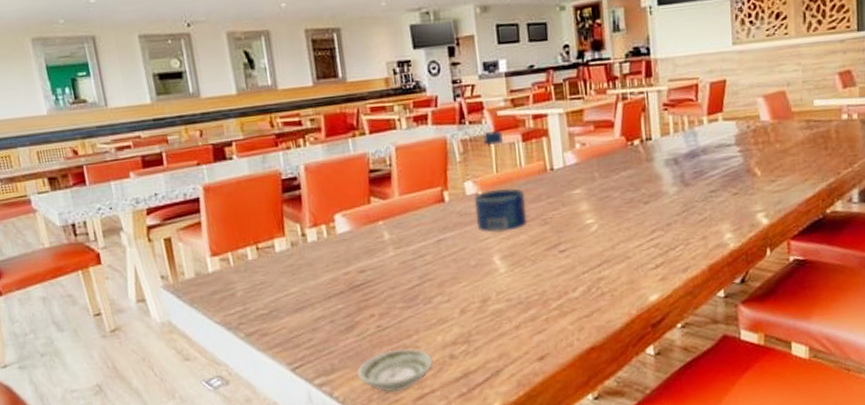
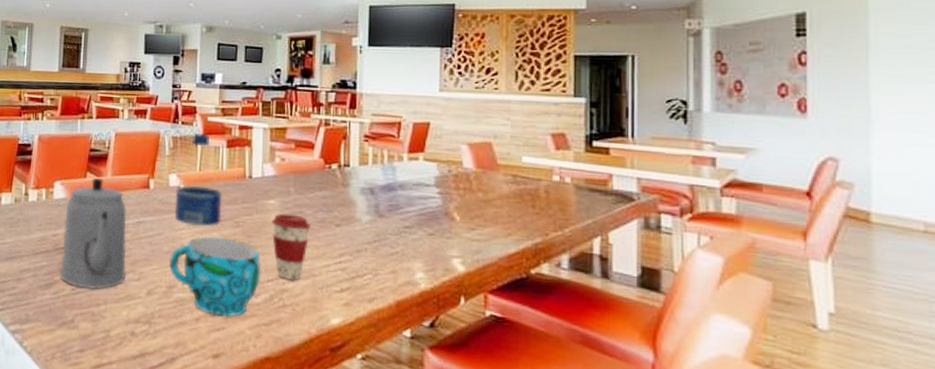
teapot: none [353,200,435,323] -> present [60,177,127,290]
saucer: present [357,347,433,393] -> none [47,313,115,356]
cup: none [478,237,577,320] -> present [168,237,261,317]
coffee cup: none [579,200,620,268] -> present [271,213,311,281]

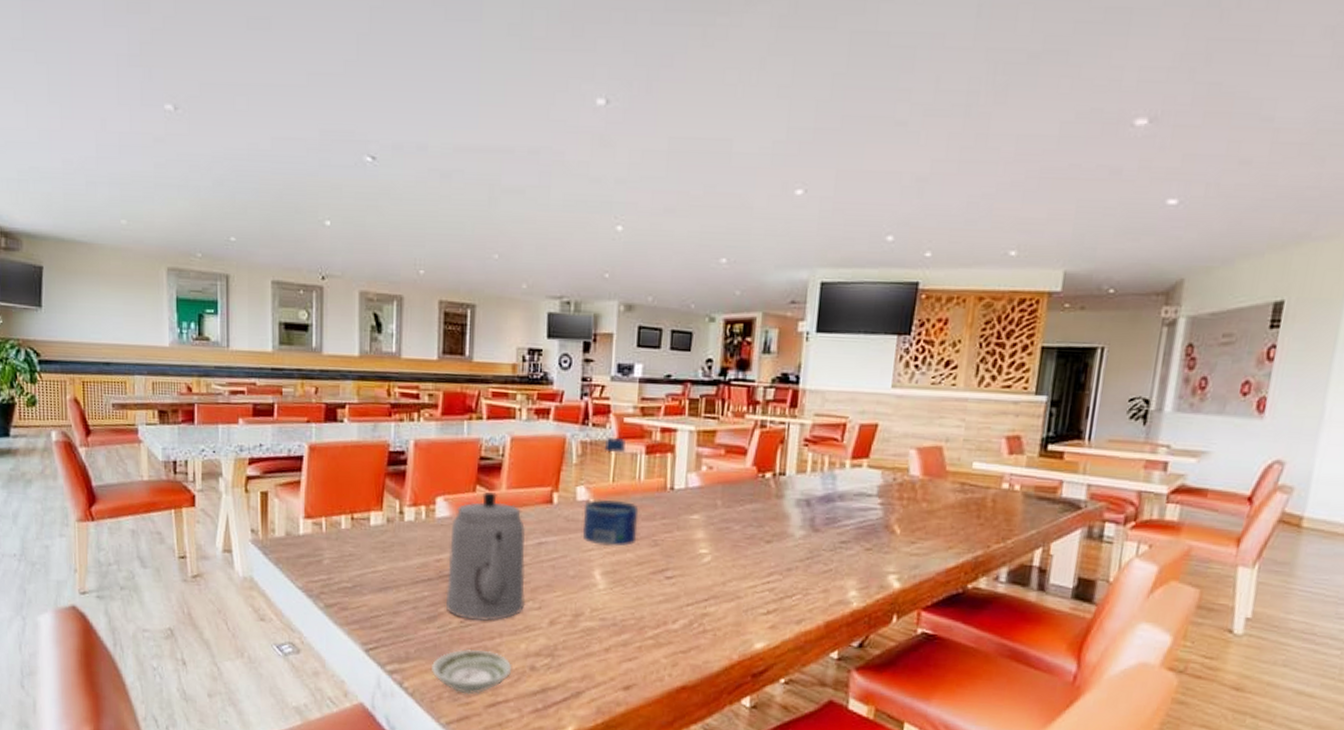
saucer: none [47,313,115,356] -> present [432,648,513,695]
cup: present [168,237,261,317] -> none [574,558,680,646]
coffee cup: present [271,213,311,281] -> none [694,529,738,605]

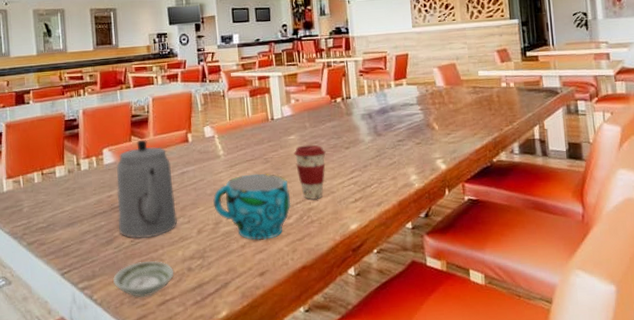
cup: none [574,558,680,646] -> present [212,173,291,241]
water bottle: present [582,438,639,547] -> none [211,88,253,168]
coffee cup: none [694,529,738,605] -> present [294,144,326,200]

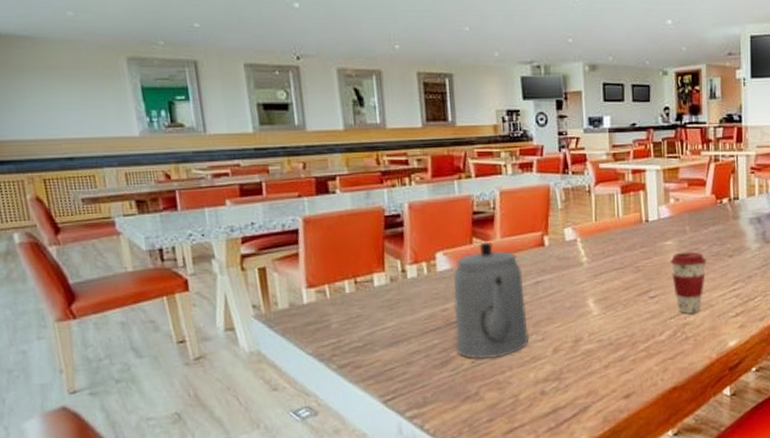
saucer: present [113,260,174,298] -> none [449,383,525,426]
cup: present [212,173,291,241] -> none [572,283,664,360]

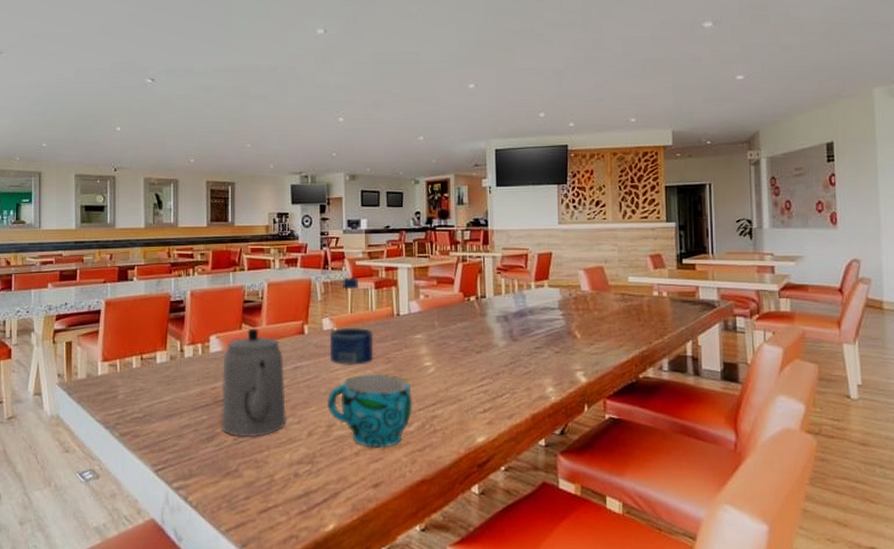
water bottle: none [572,182,622,278] -> present [329,278,374,366]
cup: none [572,283,664,360] -> present [326,374,413,448]
coffee cup: present [670,252,707,315] -> none [419,346,455,408]

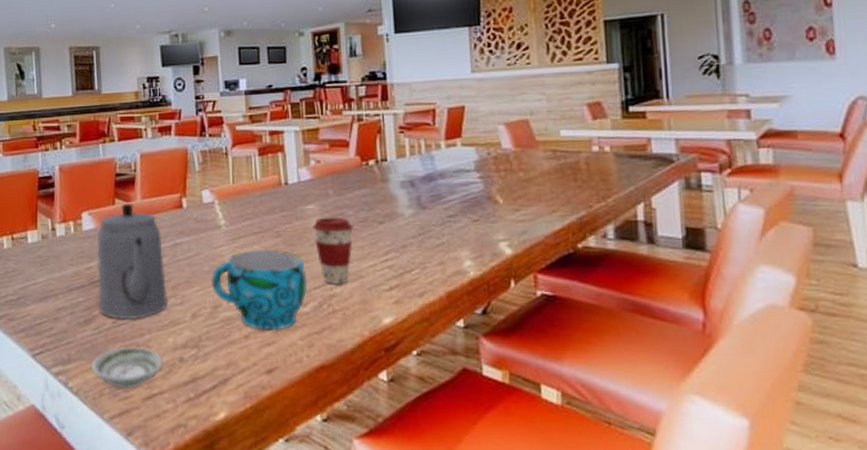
saucer: none [212,462,279,503] -> present [92,346,163,389]
water bottle: present [329,278,374,366] -> none [210,144,261,241]
coffee cup: none [419,346,455,408] -> present [312,217,353,286]

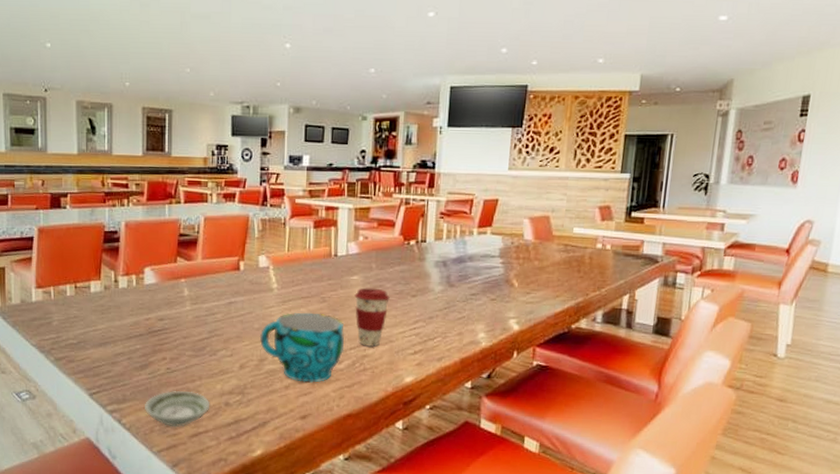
teapot: present [97,203,169,319] -> none [154,262,220,367]

